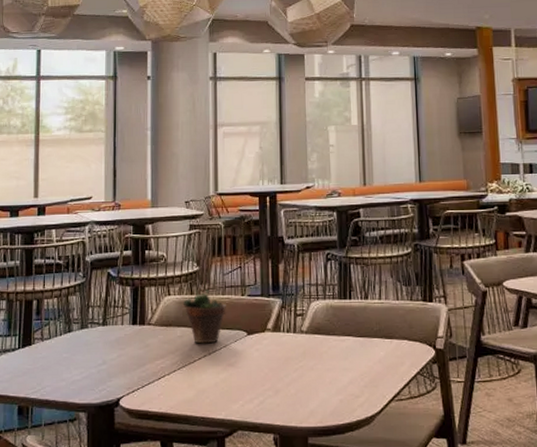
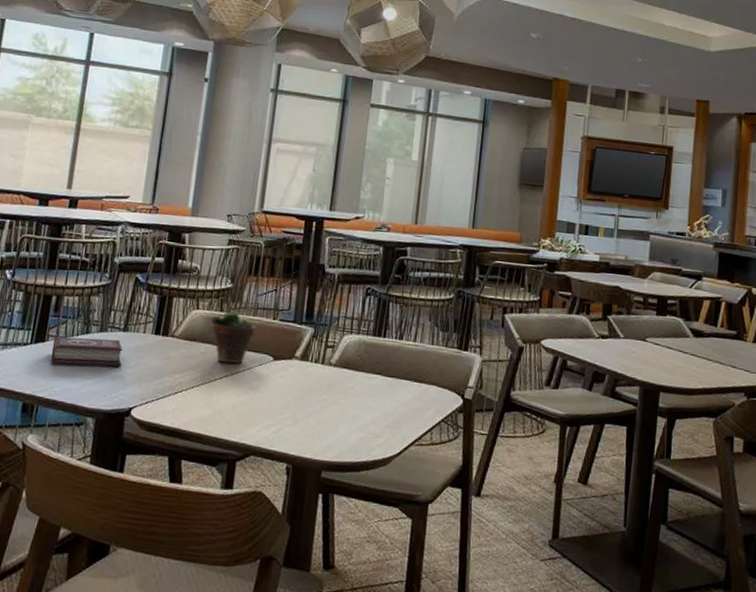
book: none [38,334,105,366] -> present [51,336,123,367]

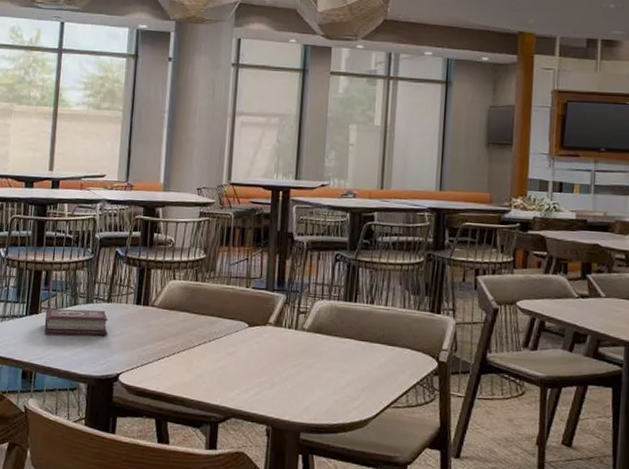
succulent plant: present [211,296,256,364] -> none [188,265,230,331]

